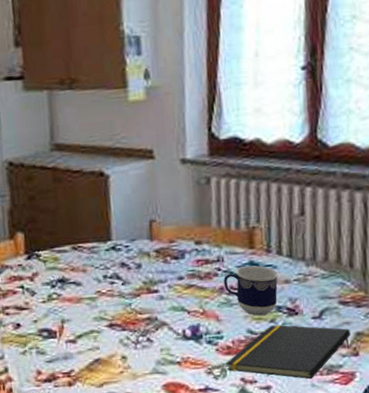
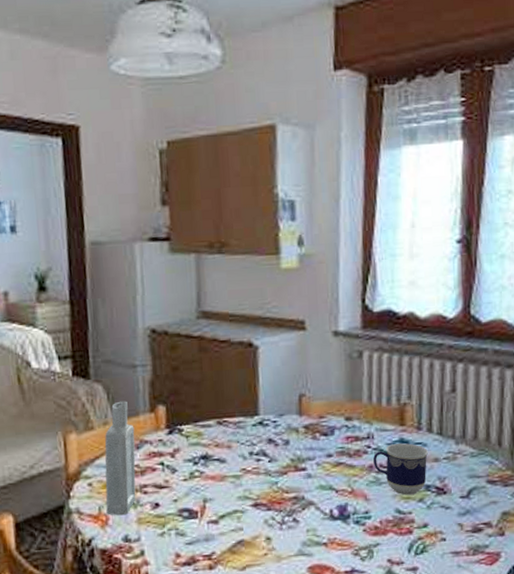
notepad: present [225,324,350,380] -> none [373,504,497,560]

